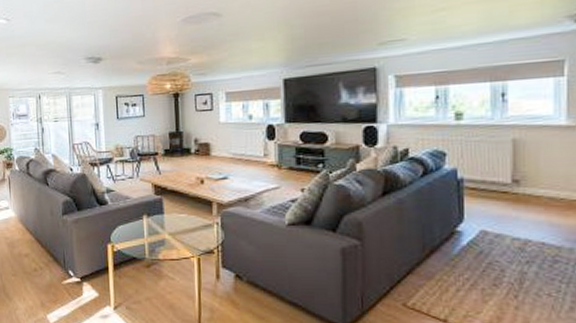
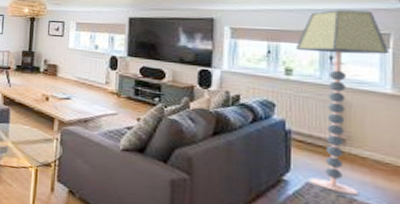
floor lamp: none [465,37,565,237] -> present [295,10,390,196]

